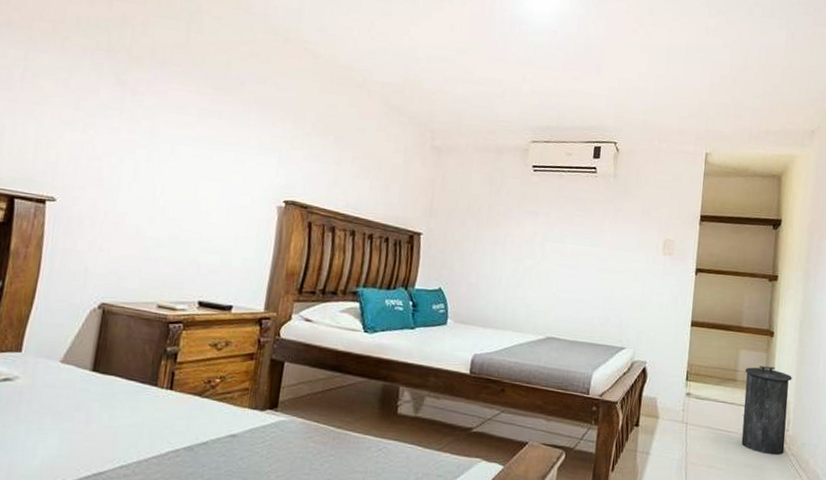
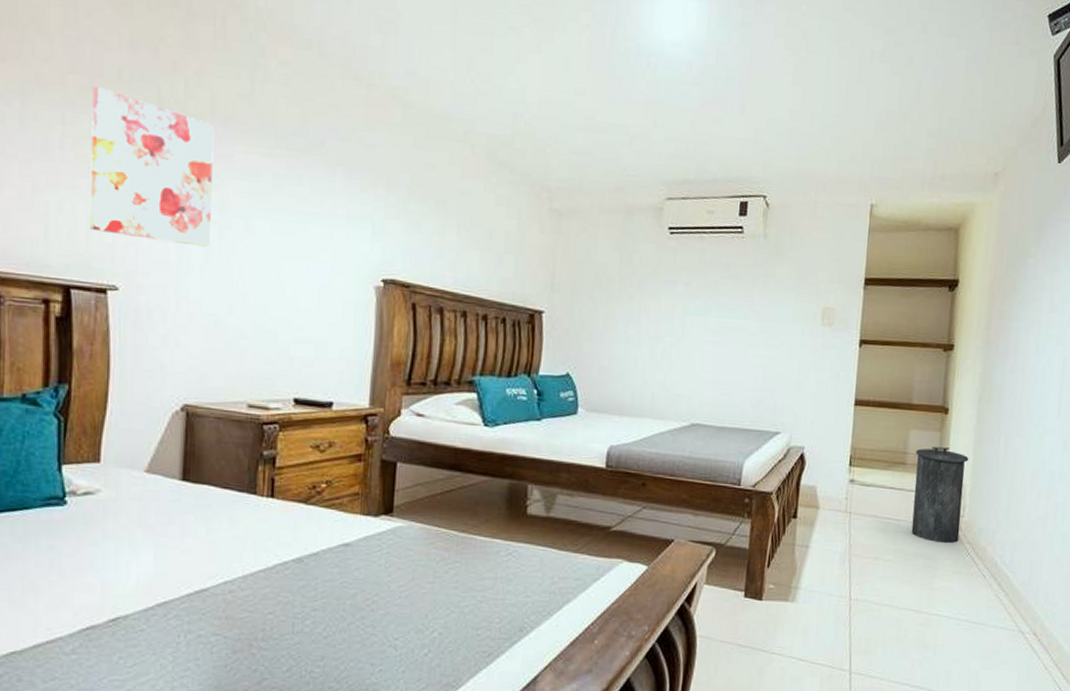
wall art: none [38,31,153,168] -> present [90,86,214,247]

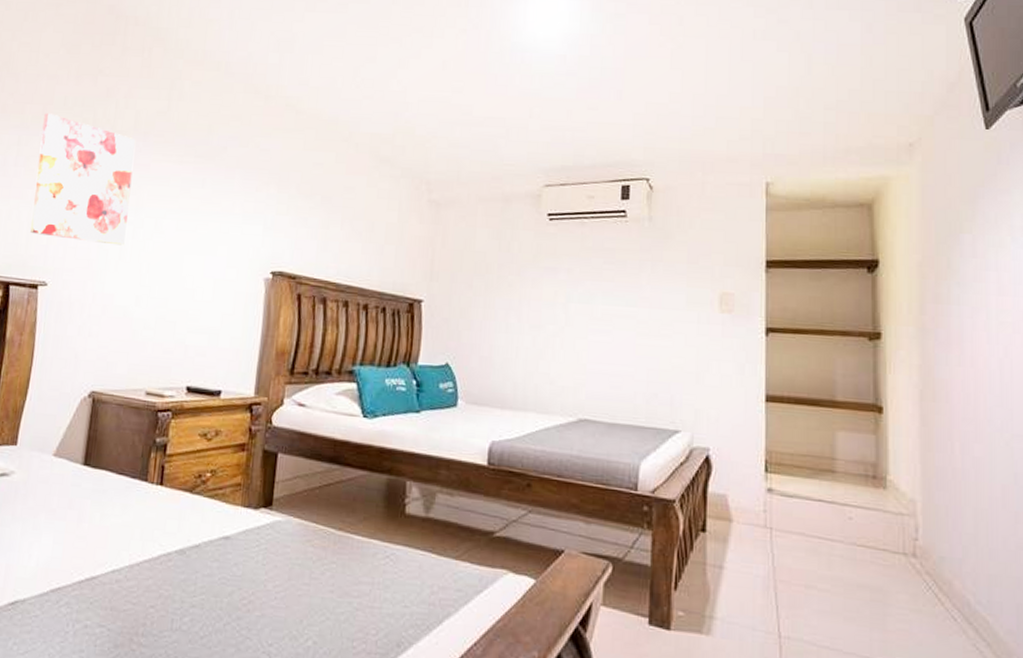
trash bin: present [911,446,969,544] -> none [846,452,916,574]

